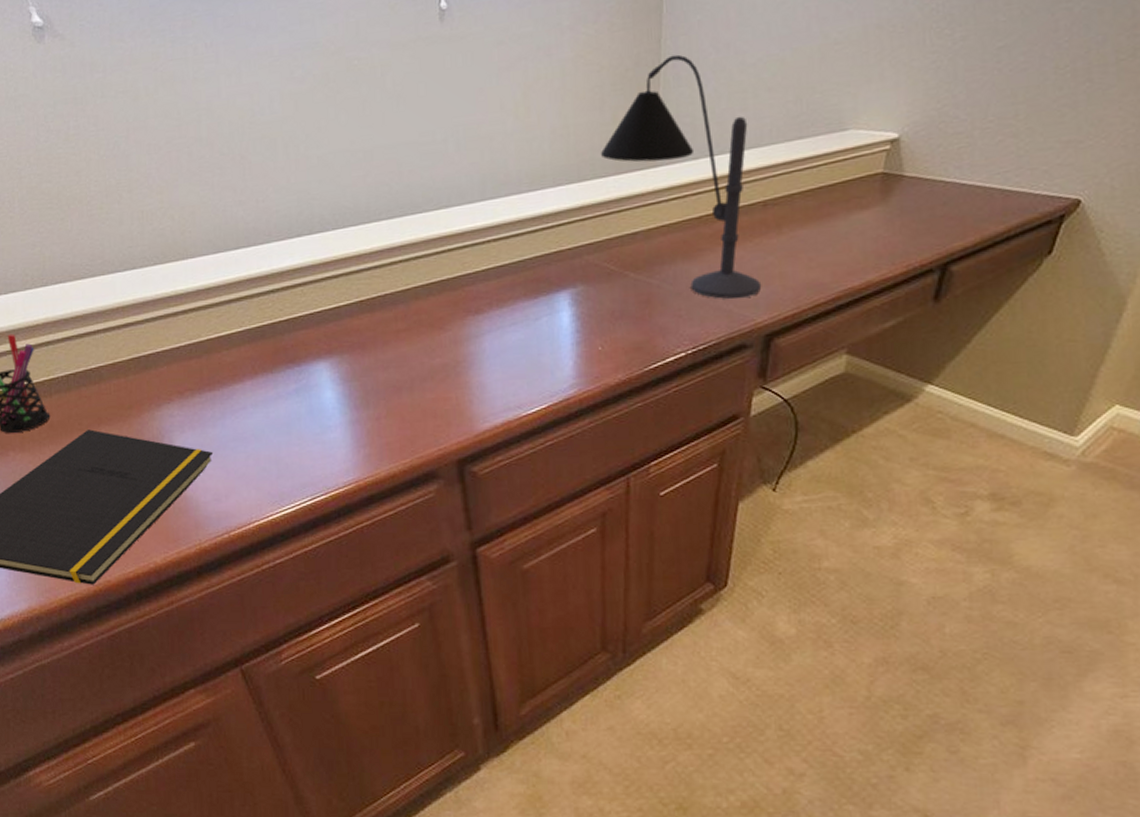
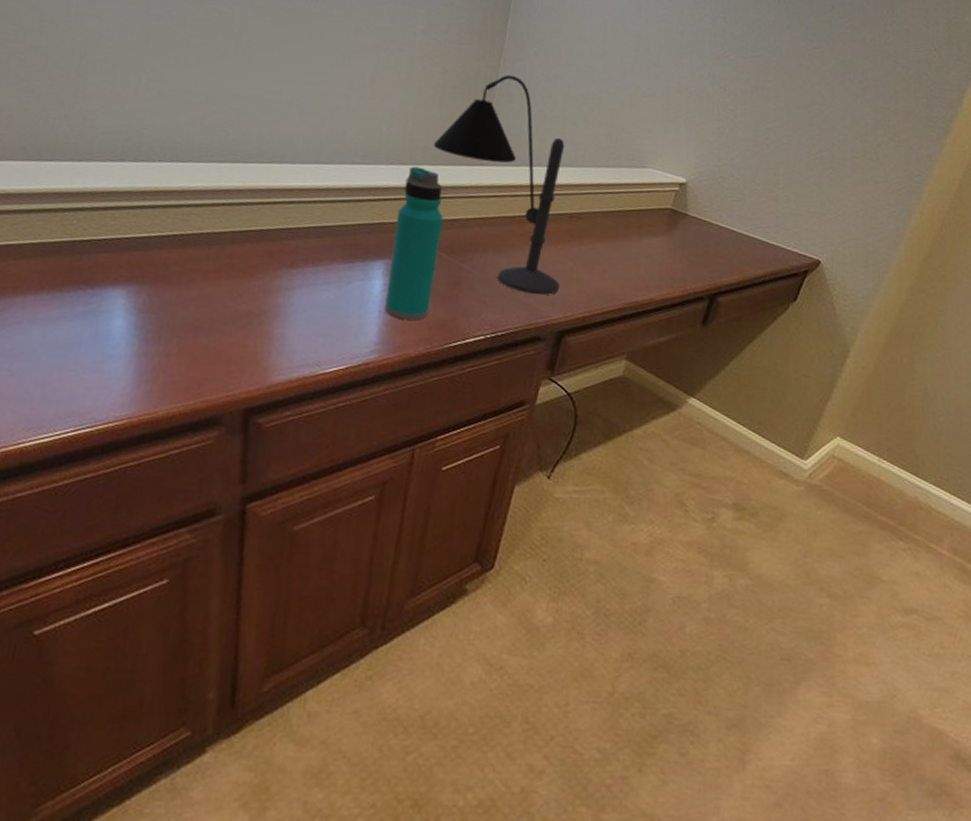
water bottle: none [574,182,624,349] -> present [385,166,443,321]

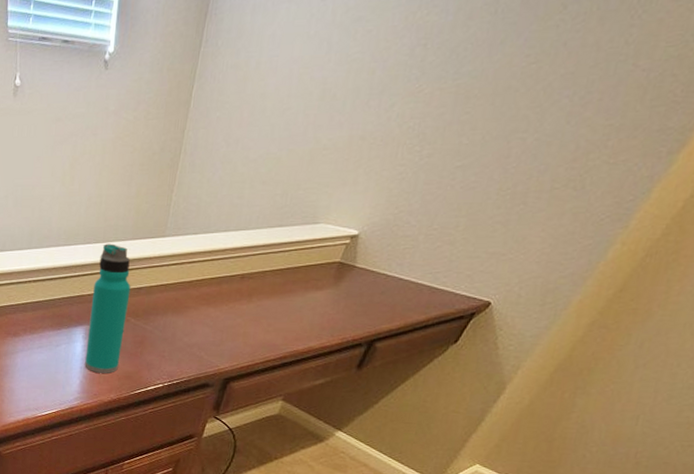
desk lamp: present [434,74,565,296] -> none [124,145,241,349]

